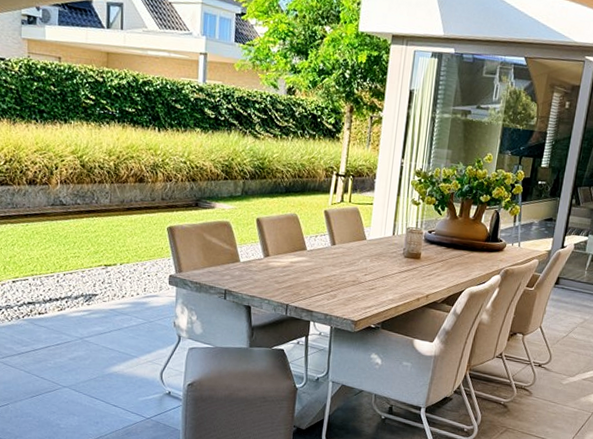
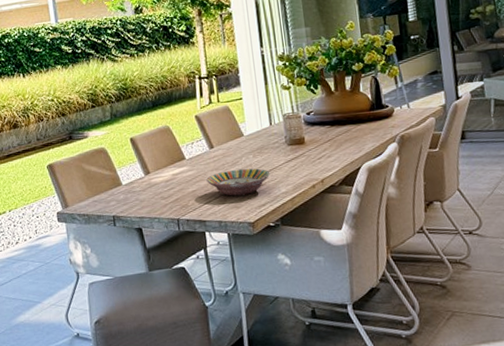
serving bowl: none [322,269,383,295] -> present [206,168,271,196]

